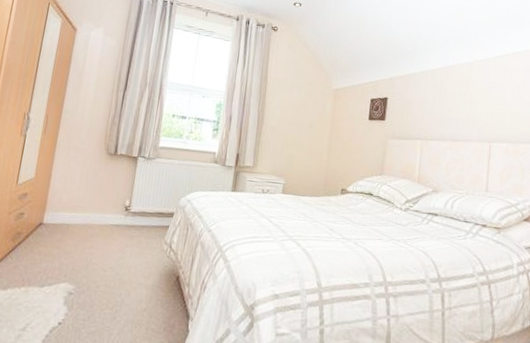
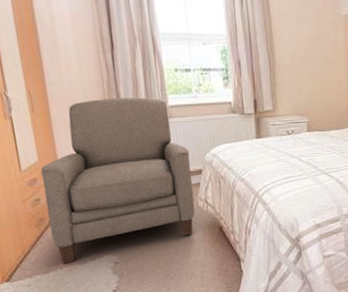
chair: none [21,130,167,284] -> present [40,97,195,265]

